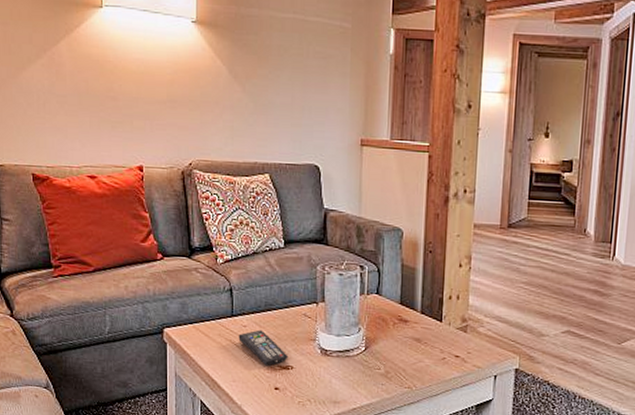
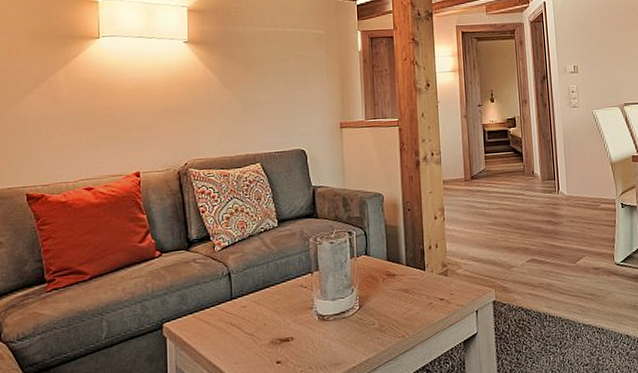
remote control: present [238,329,288,366] -> none [238,307,288,341]

